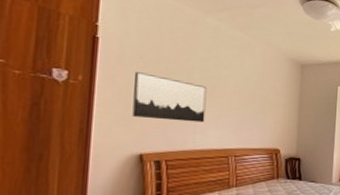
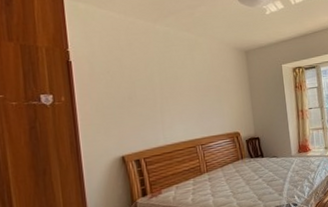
wall art: present [132,72,207,123] -> none [105,84,170,125]

